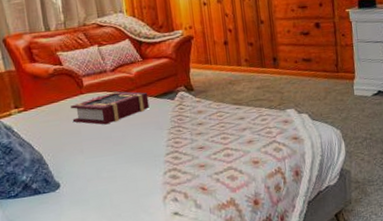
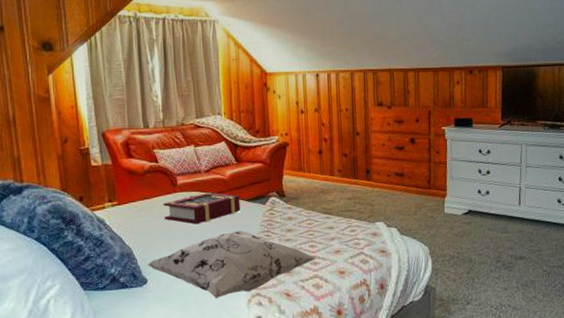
decorative pillow: none [59,127,232,198] -> present [147,230,319,298]

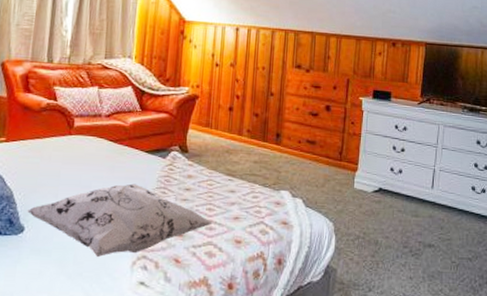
book: present [163,192,241,224] -> none [54,138,139,172]

